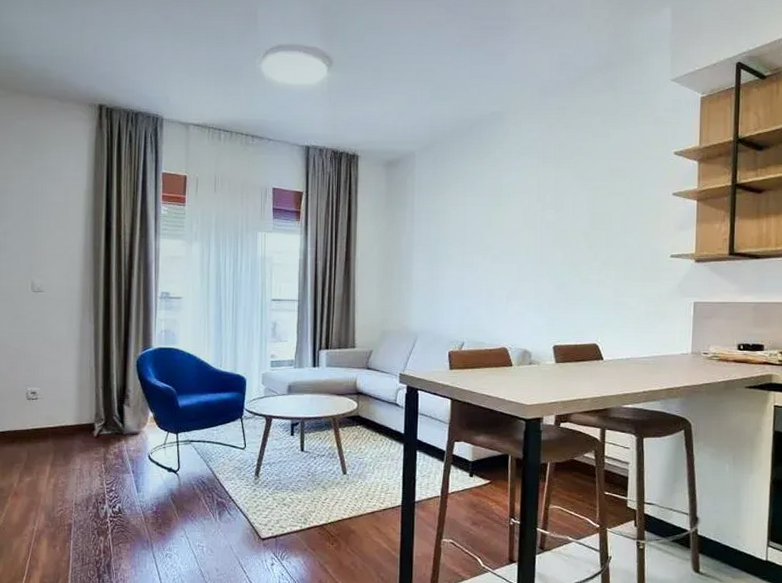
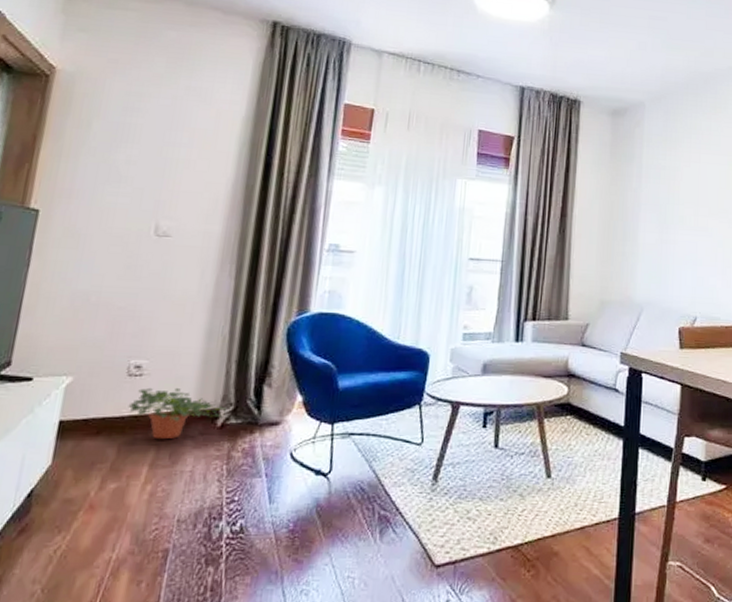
potted plant: none [30,408,99,446] -> present [128,387,226,440]

